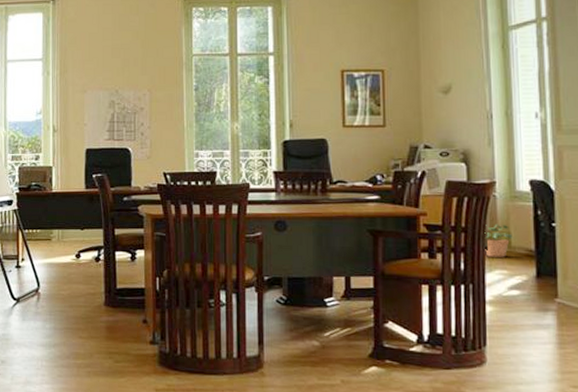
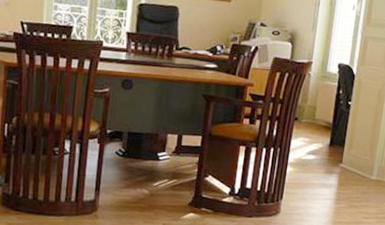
potted plant: present [484,224,514,257] -> none [294,98,319,127]

